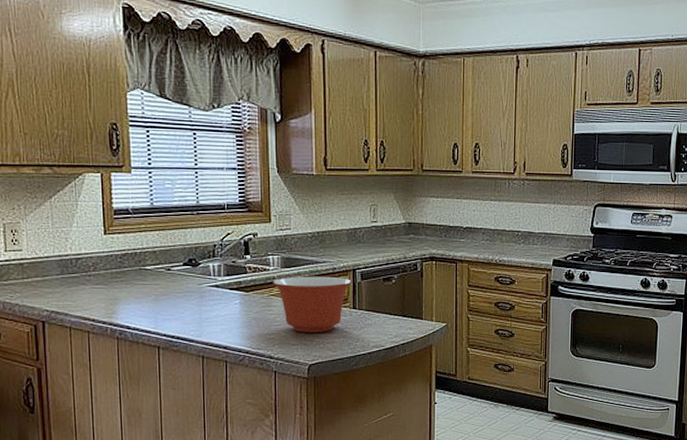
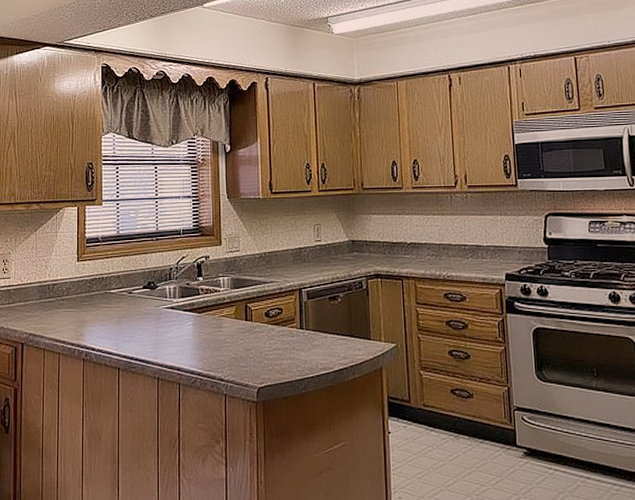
mixing bowl: present [273,276,352,332] -> none [223,296,298,354]

